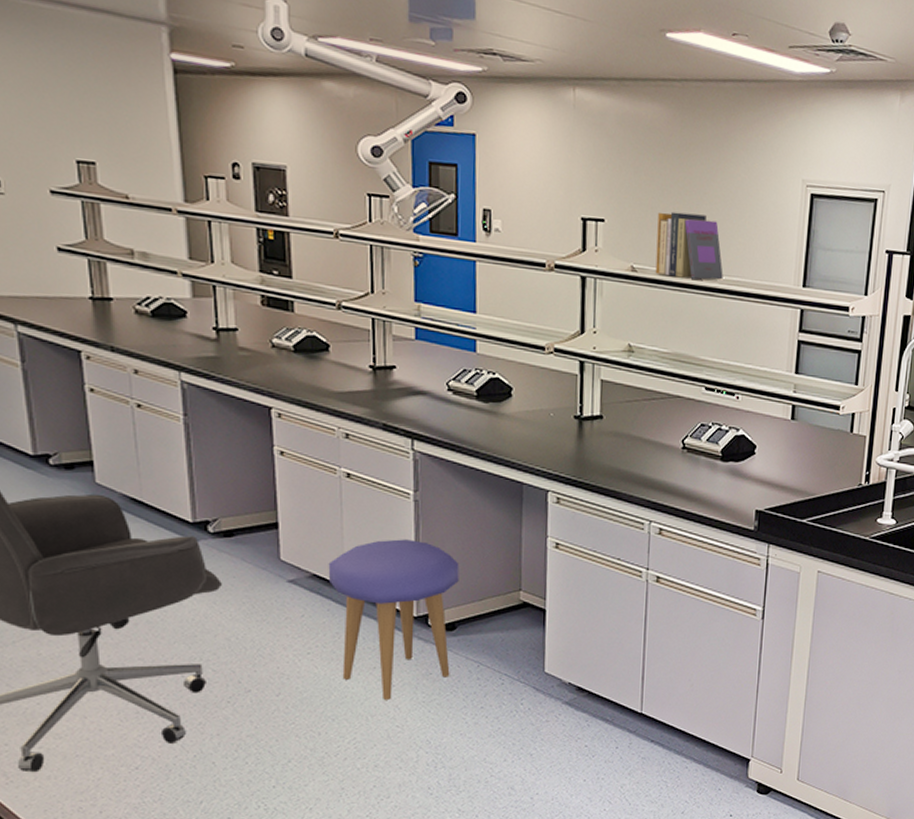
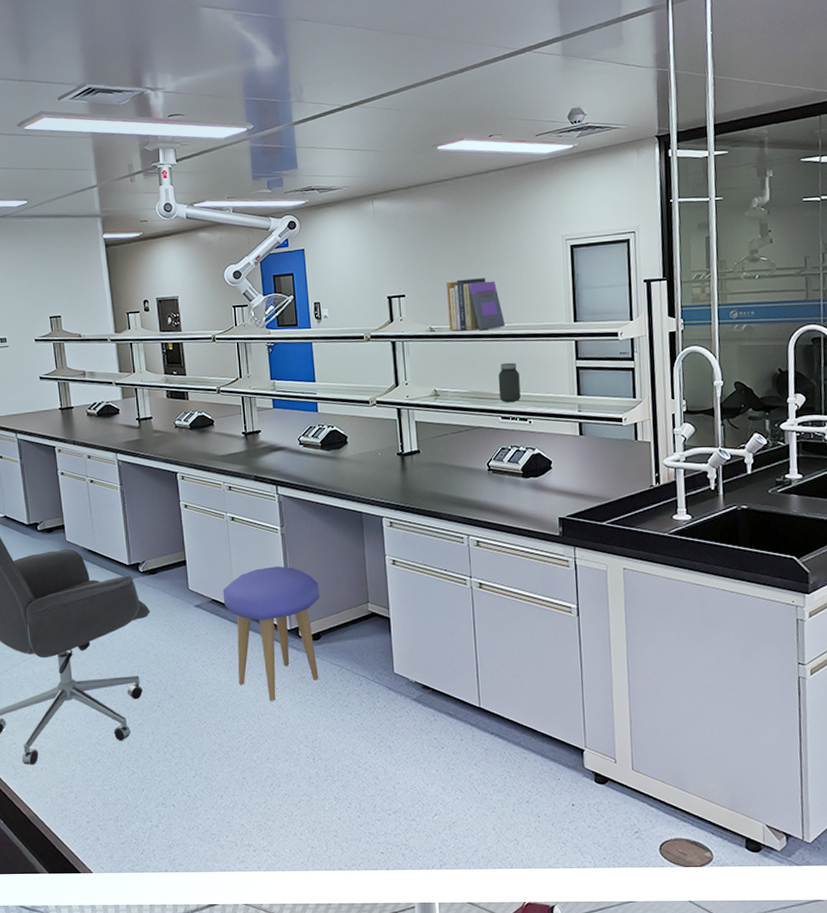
jar: none [705,323,732,371] -> present [498,362,521,402]

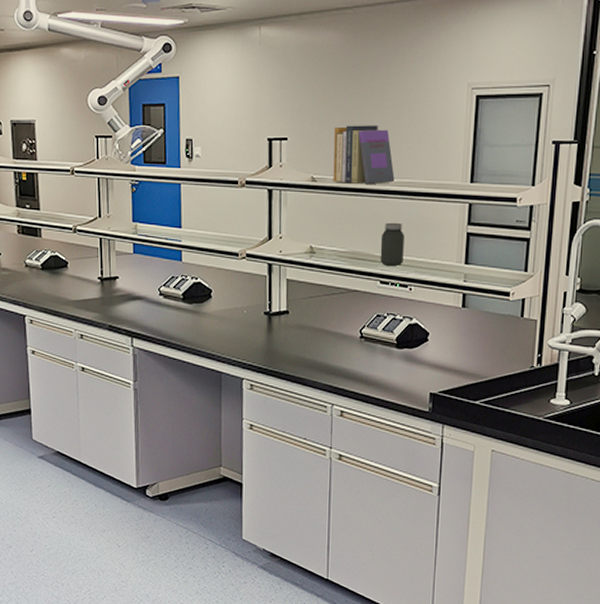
stool: present [223,566,320,701] -> none [68,422,171,558]

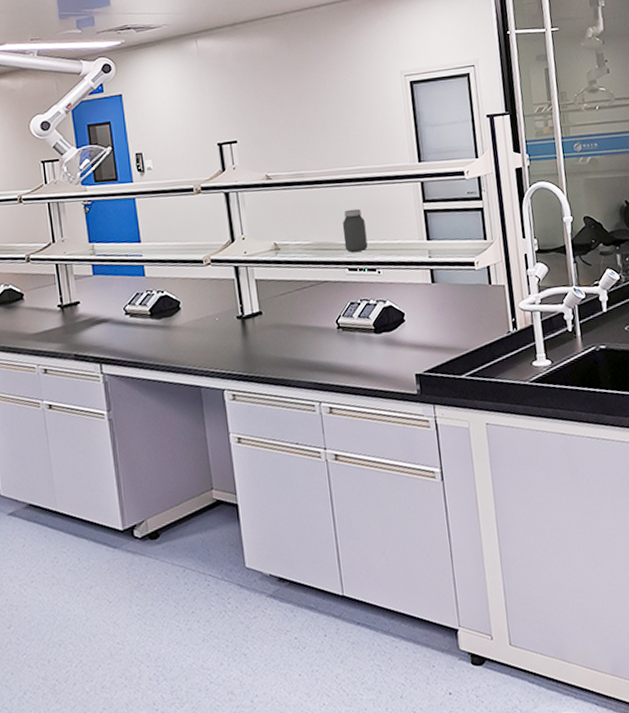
books: present [333,125,395,185] -> none [282,119,347,178]

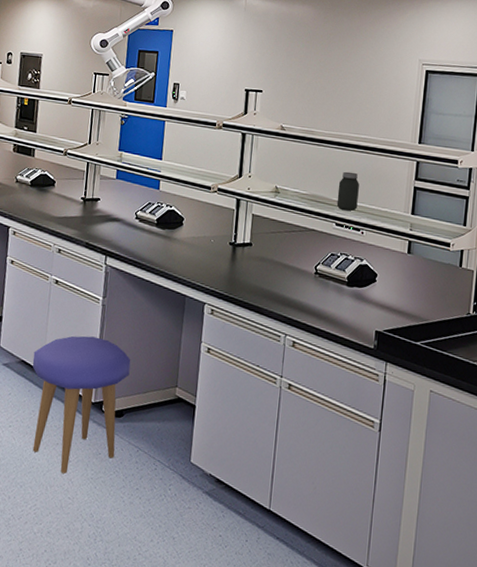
stool: none [41,456,160,618] -> present [32,336,131,474]

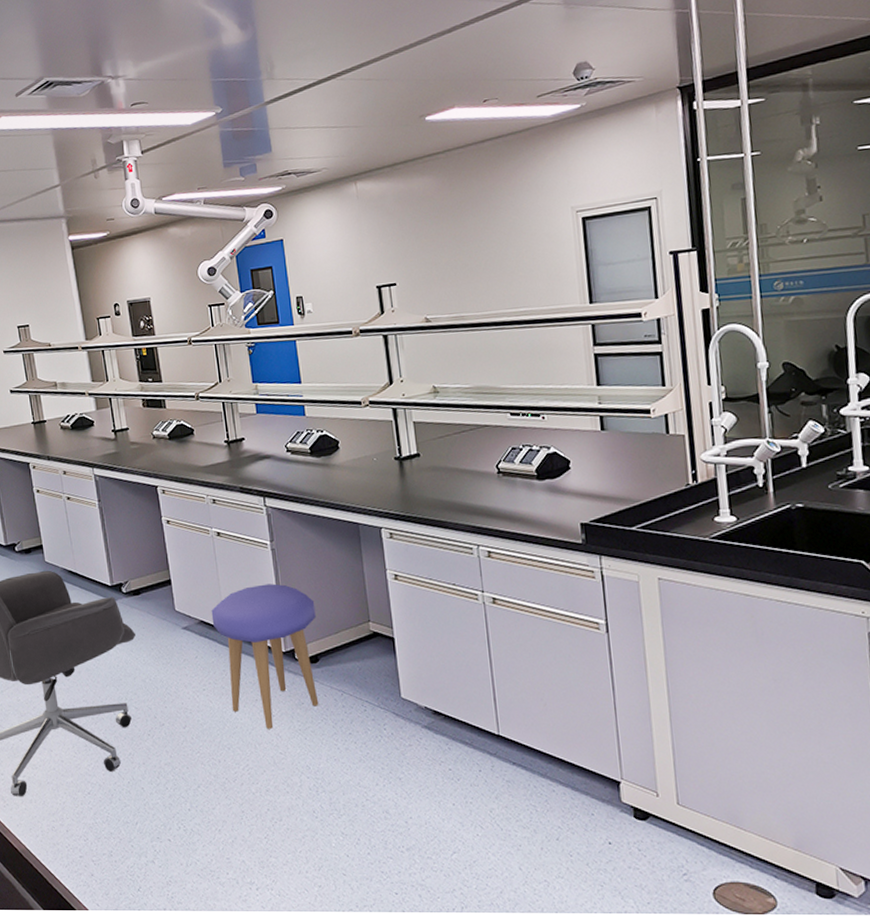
jar: present [336,171,359,211] -> none [504,352,532,397]

